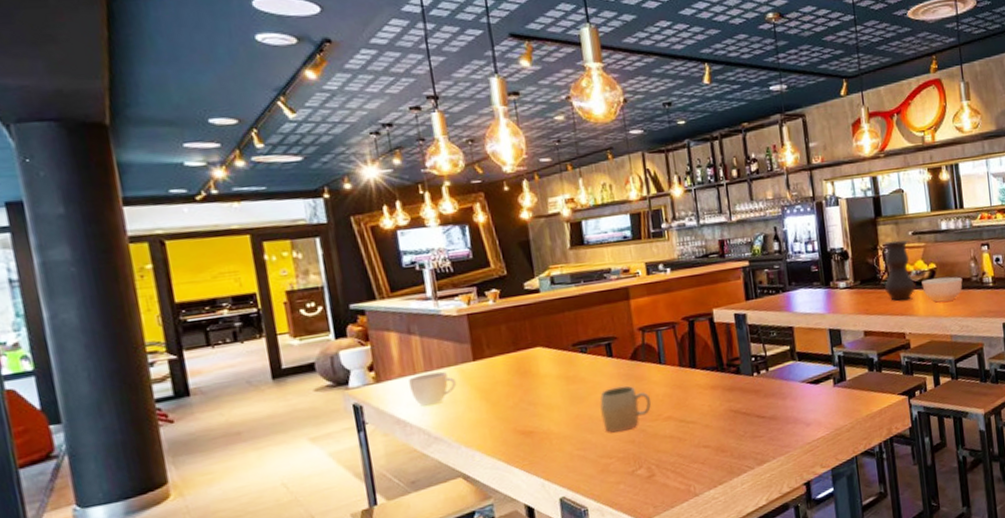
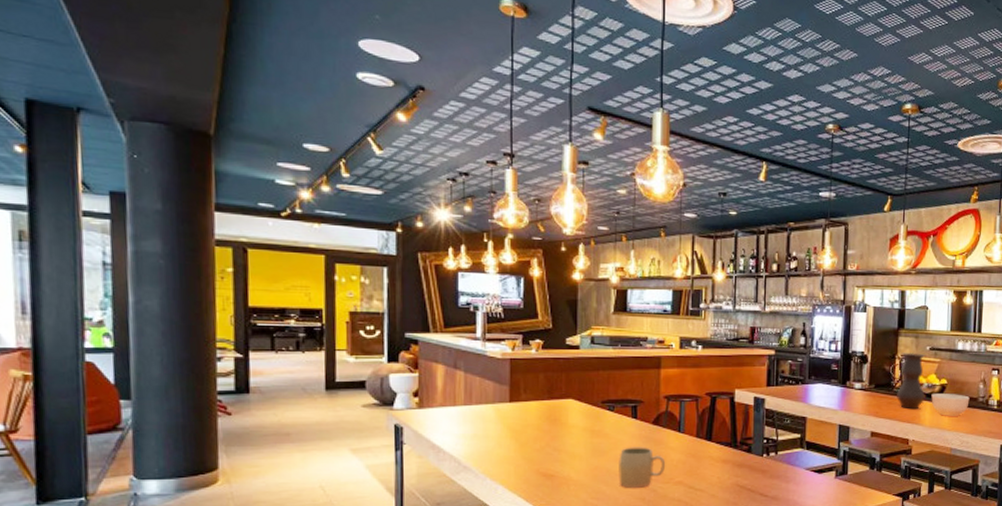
cup: present [409,371,457,407] -> none [448,407,491,438]

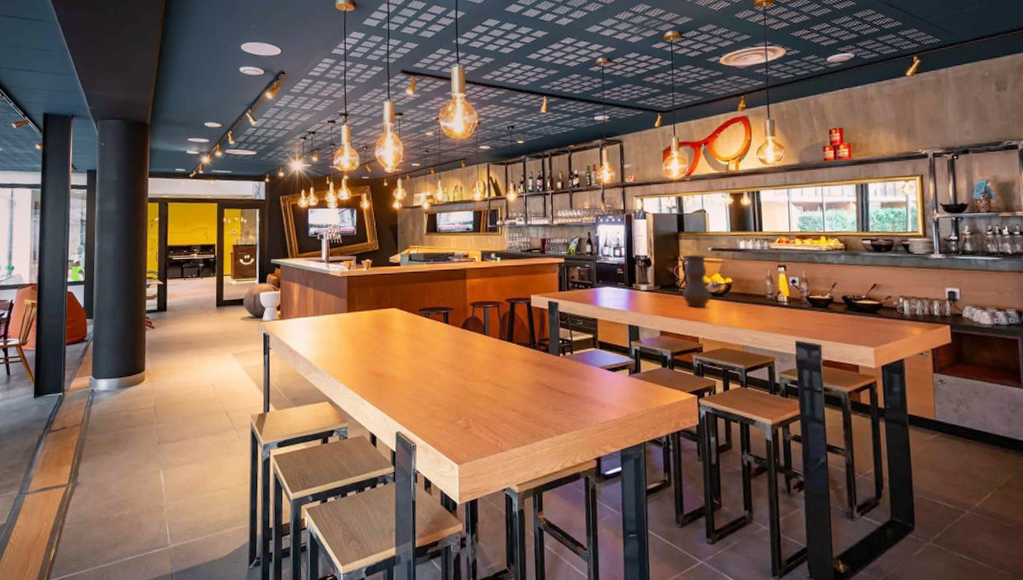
mug: present [617,447,666,488] -> none [434,348,475,386]
bowl: present [931,393,970,417] -> none [717,292,758,315]

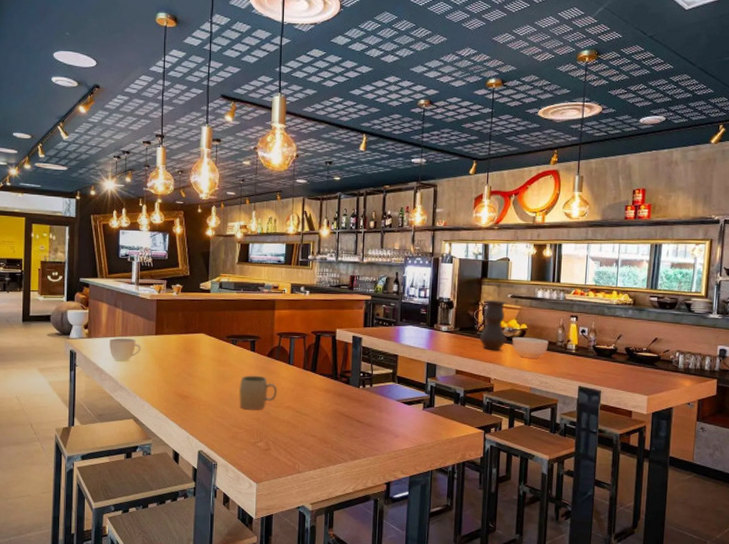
cup: none [302,317,334,343] -> present [110,338,141,363]
mug: none [434,348,475,386] -> present [238,375,278,410]
bowl: none [717,292,758,315] -> present [512,337,549,359]

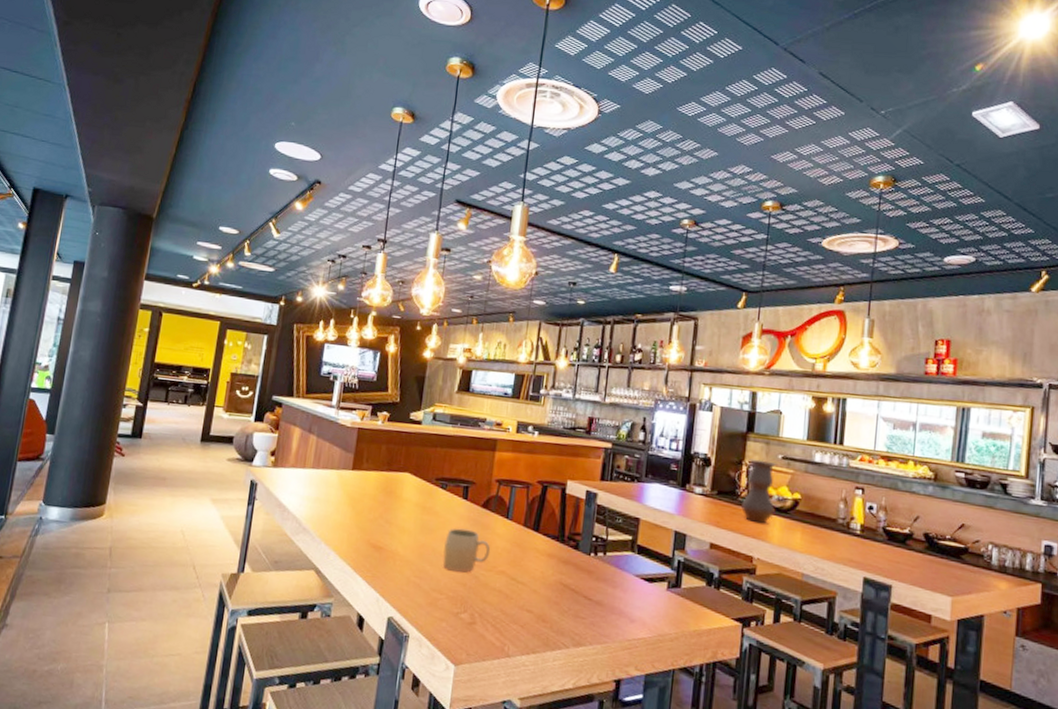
cup: present [110,338,141,363] -> none [296,469,334,500]
bowl: present [512,337,549,359] -> none [781,508,827,539]

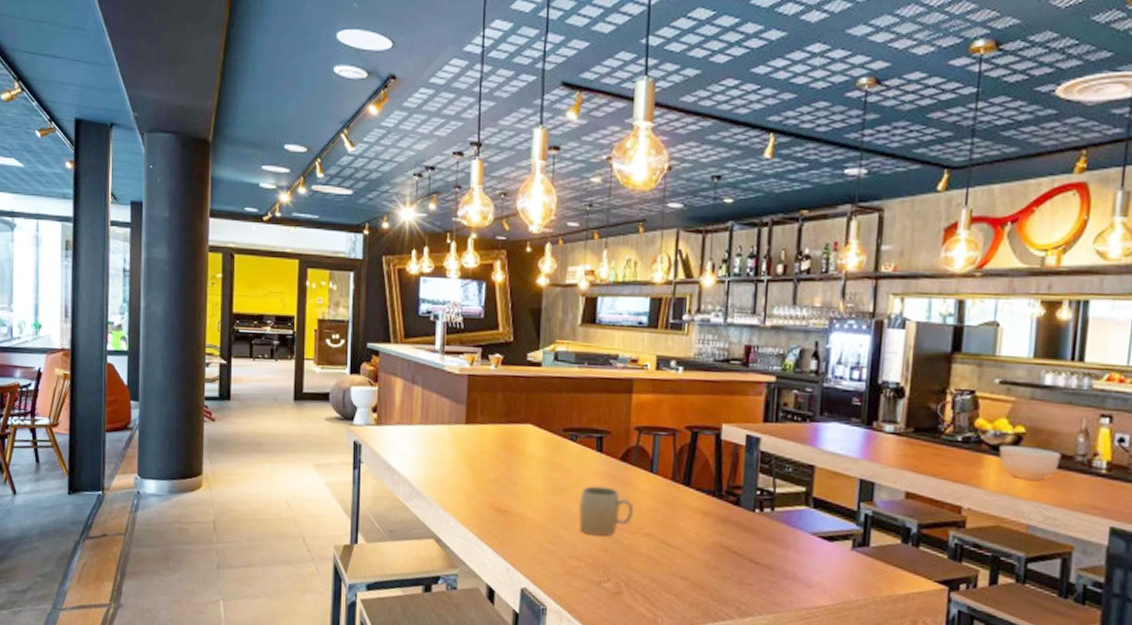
vase: present [741,459,777,524] -> none [946,386,993,467]
bowl: none [781,508,827,539] -> present [999,445,1061,482]

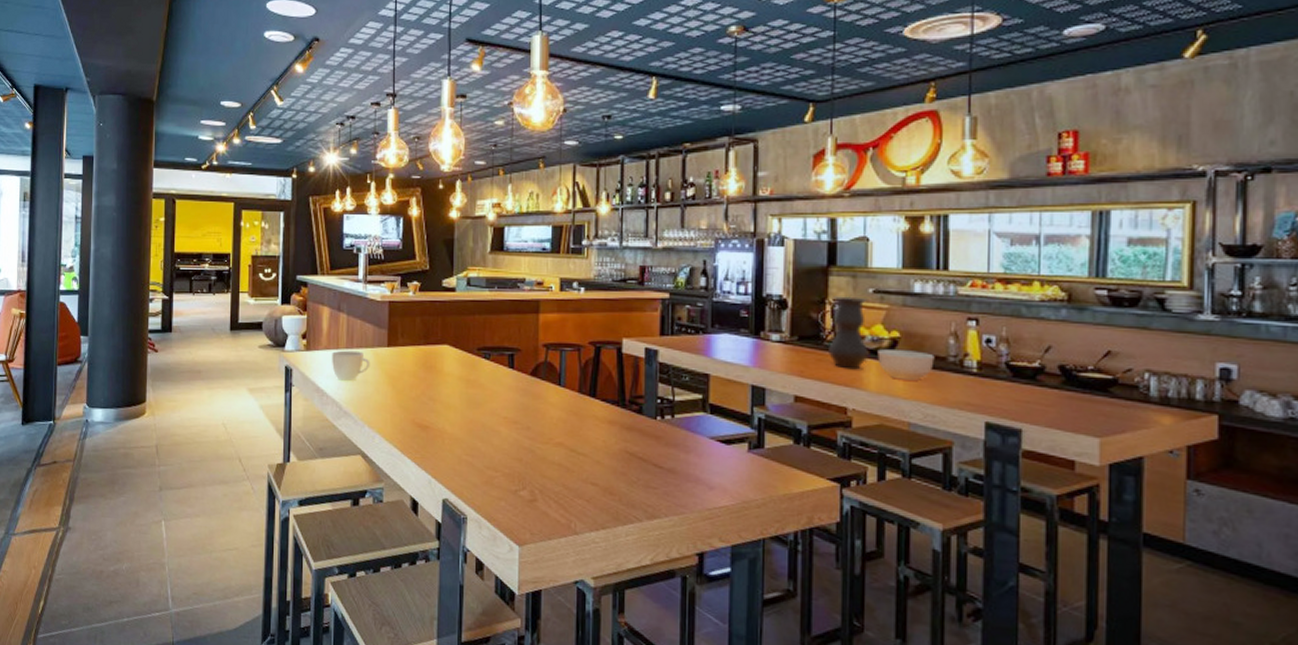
cup: none [405,426,447,461] -> present [332,350,370,382]
mug: present [577,486,634,536] -> none [493,400,545,447]
vase: none [946,386,993,467] -> present [829,296,869,370]

